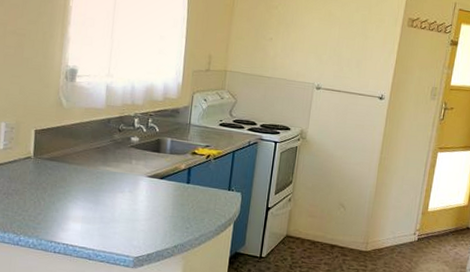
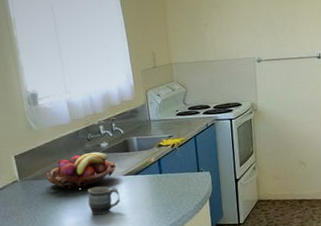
fruit basket: none [63,144,142,182] -> present [46,151,116,190]
mug: none [101,182,138,215] -> present [88,186,120,215]

